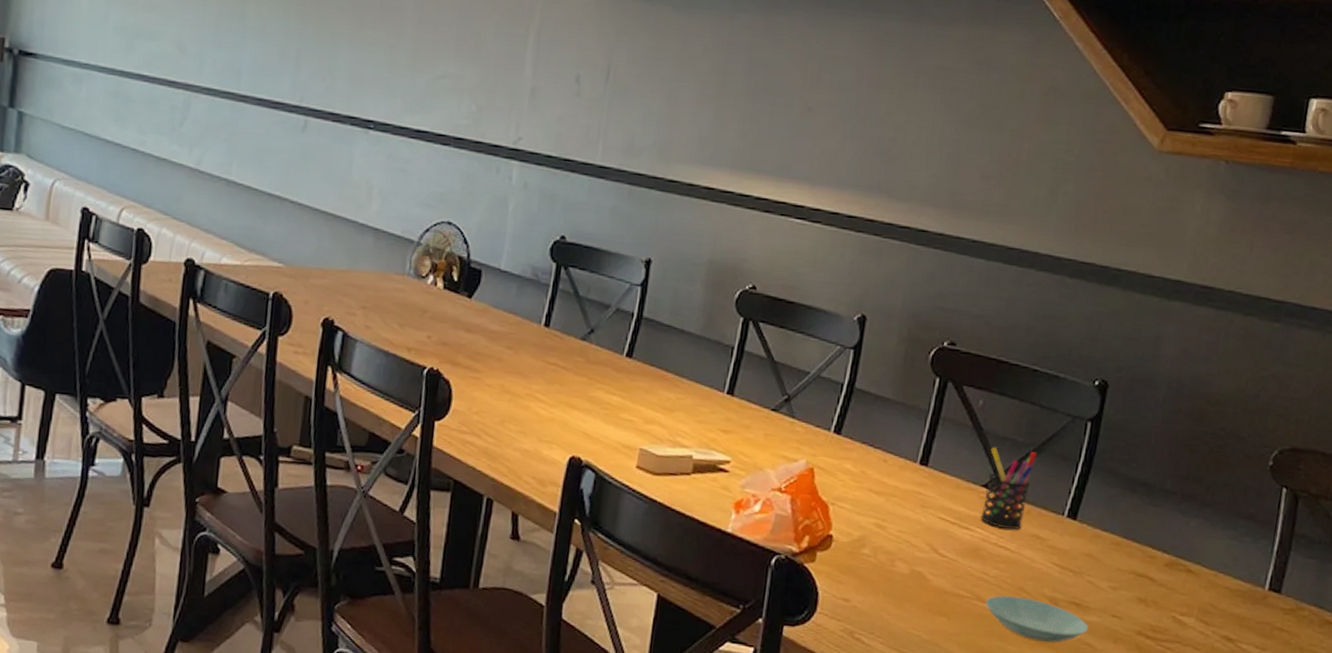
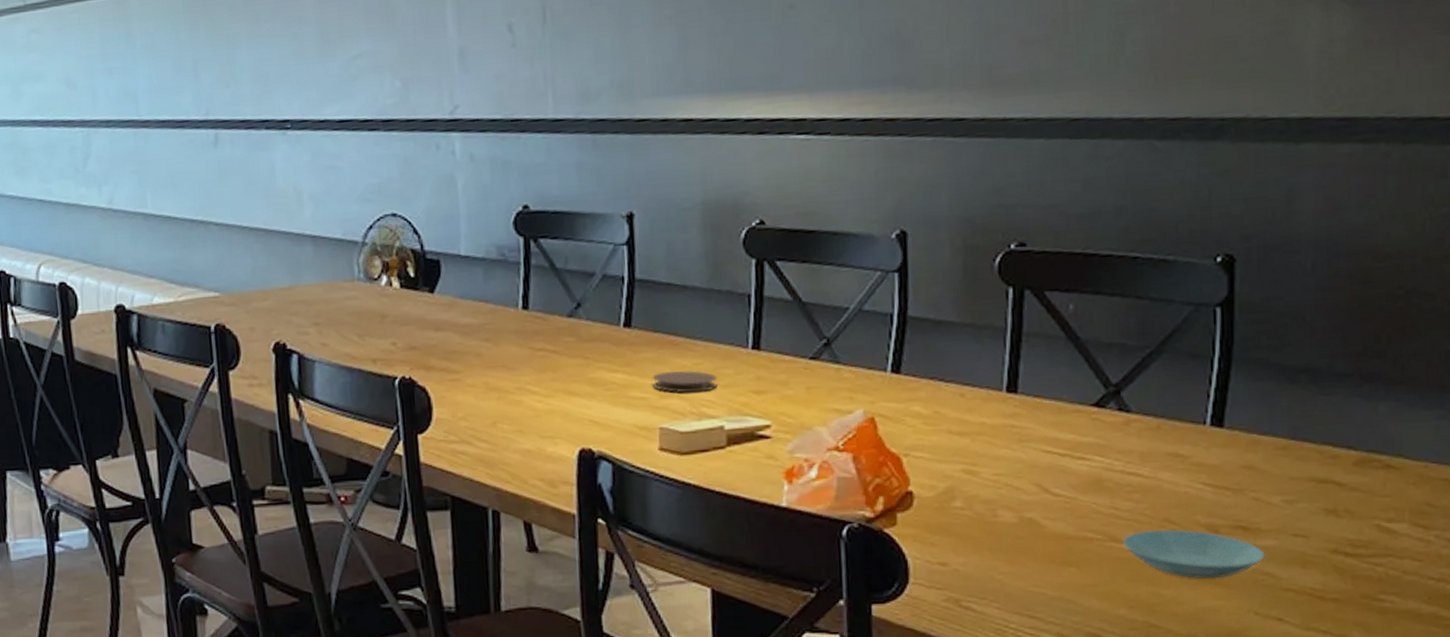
coaster: none [640,401,694,424] -> present [652,371,717,393]
pen holder: present [980,447,1037,530] -> none [1095,354,1157,452]

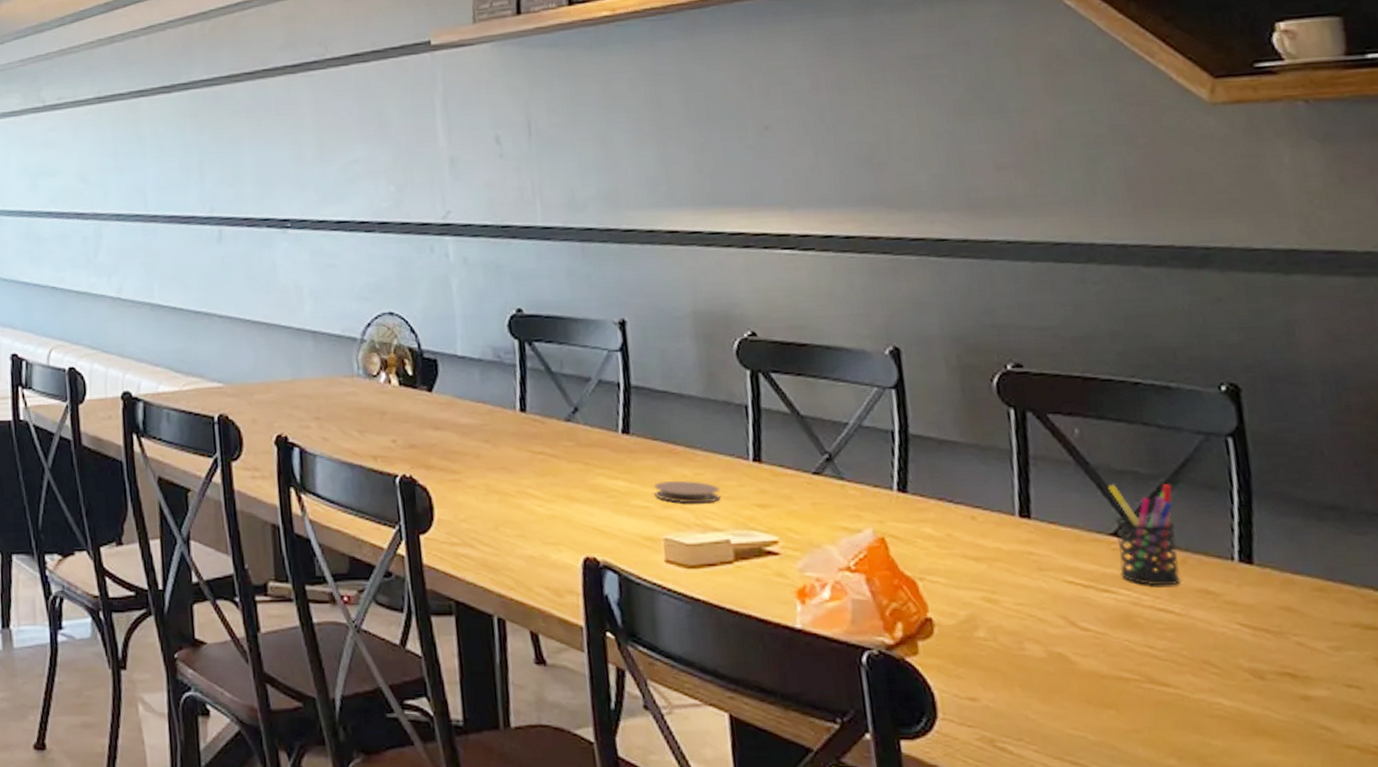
pen holder: none [1095,354,1157,452] -> present [1108,484,1181,586]
saucer: present [1123,530,1265,580] -> none [1162,672,1319,731]

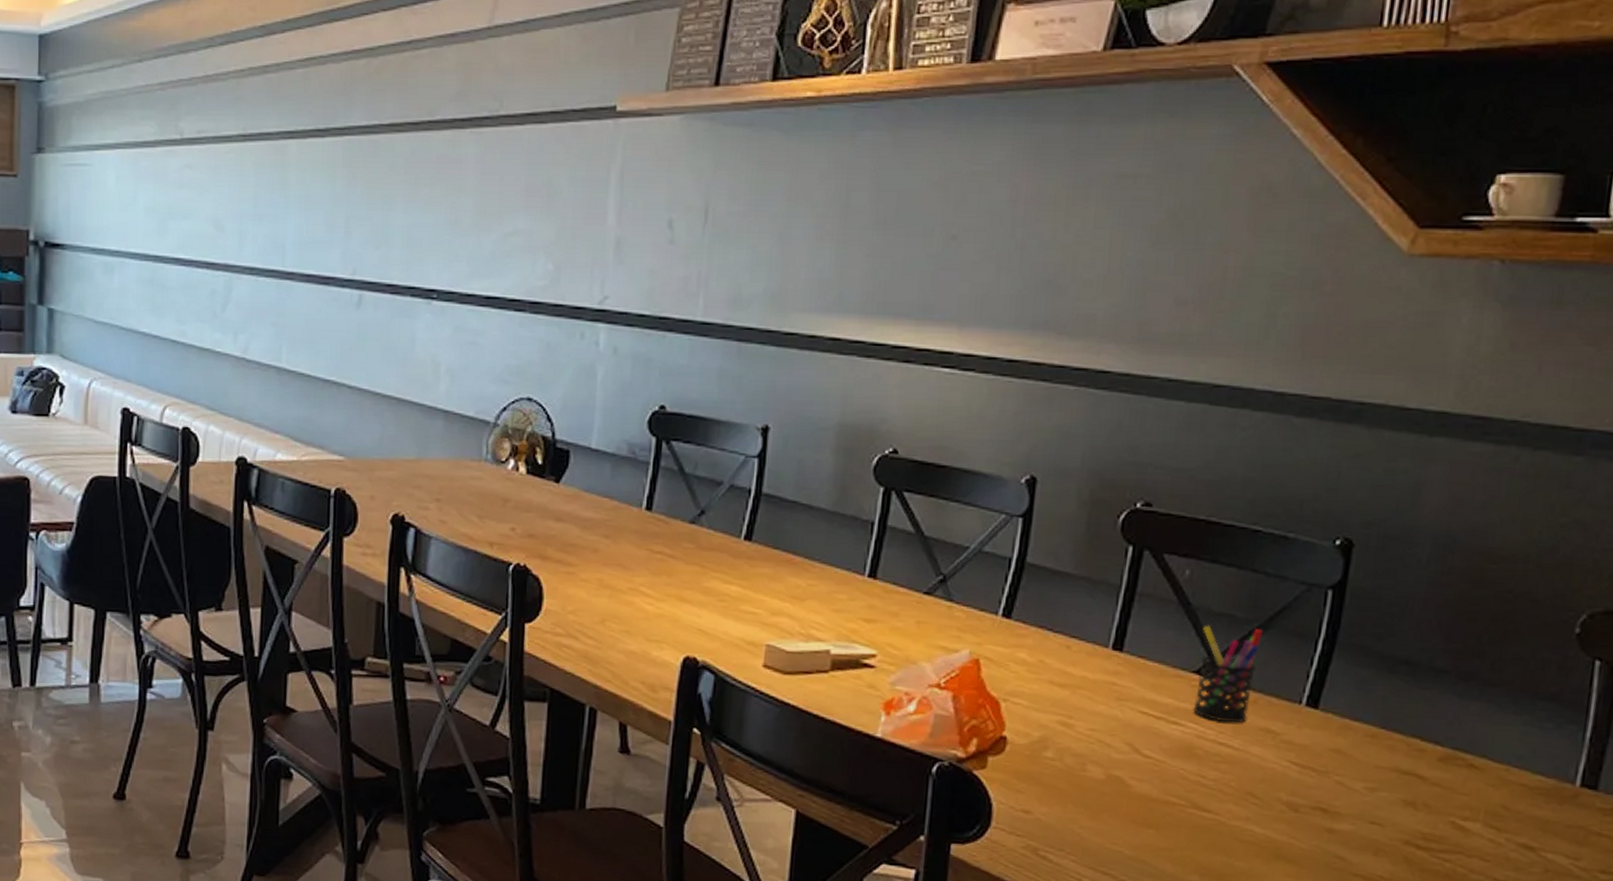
coaster: present [653,481,721,504] -> none [765,590,830,614]

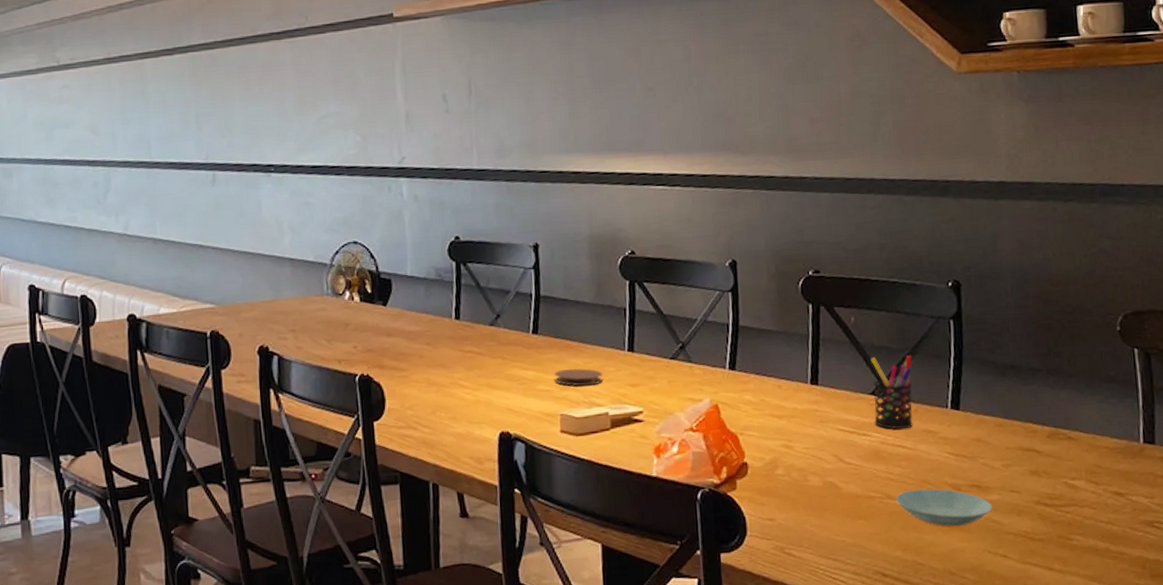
coaster: none [765,590,830,614] -> present [554,368,603,387]
saucer: none [1204,801,1340,857] -> present [896,489,993,527]

